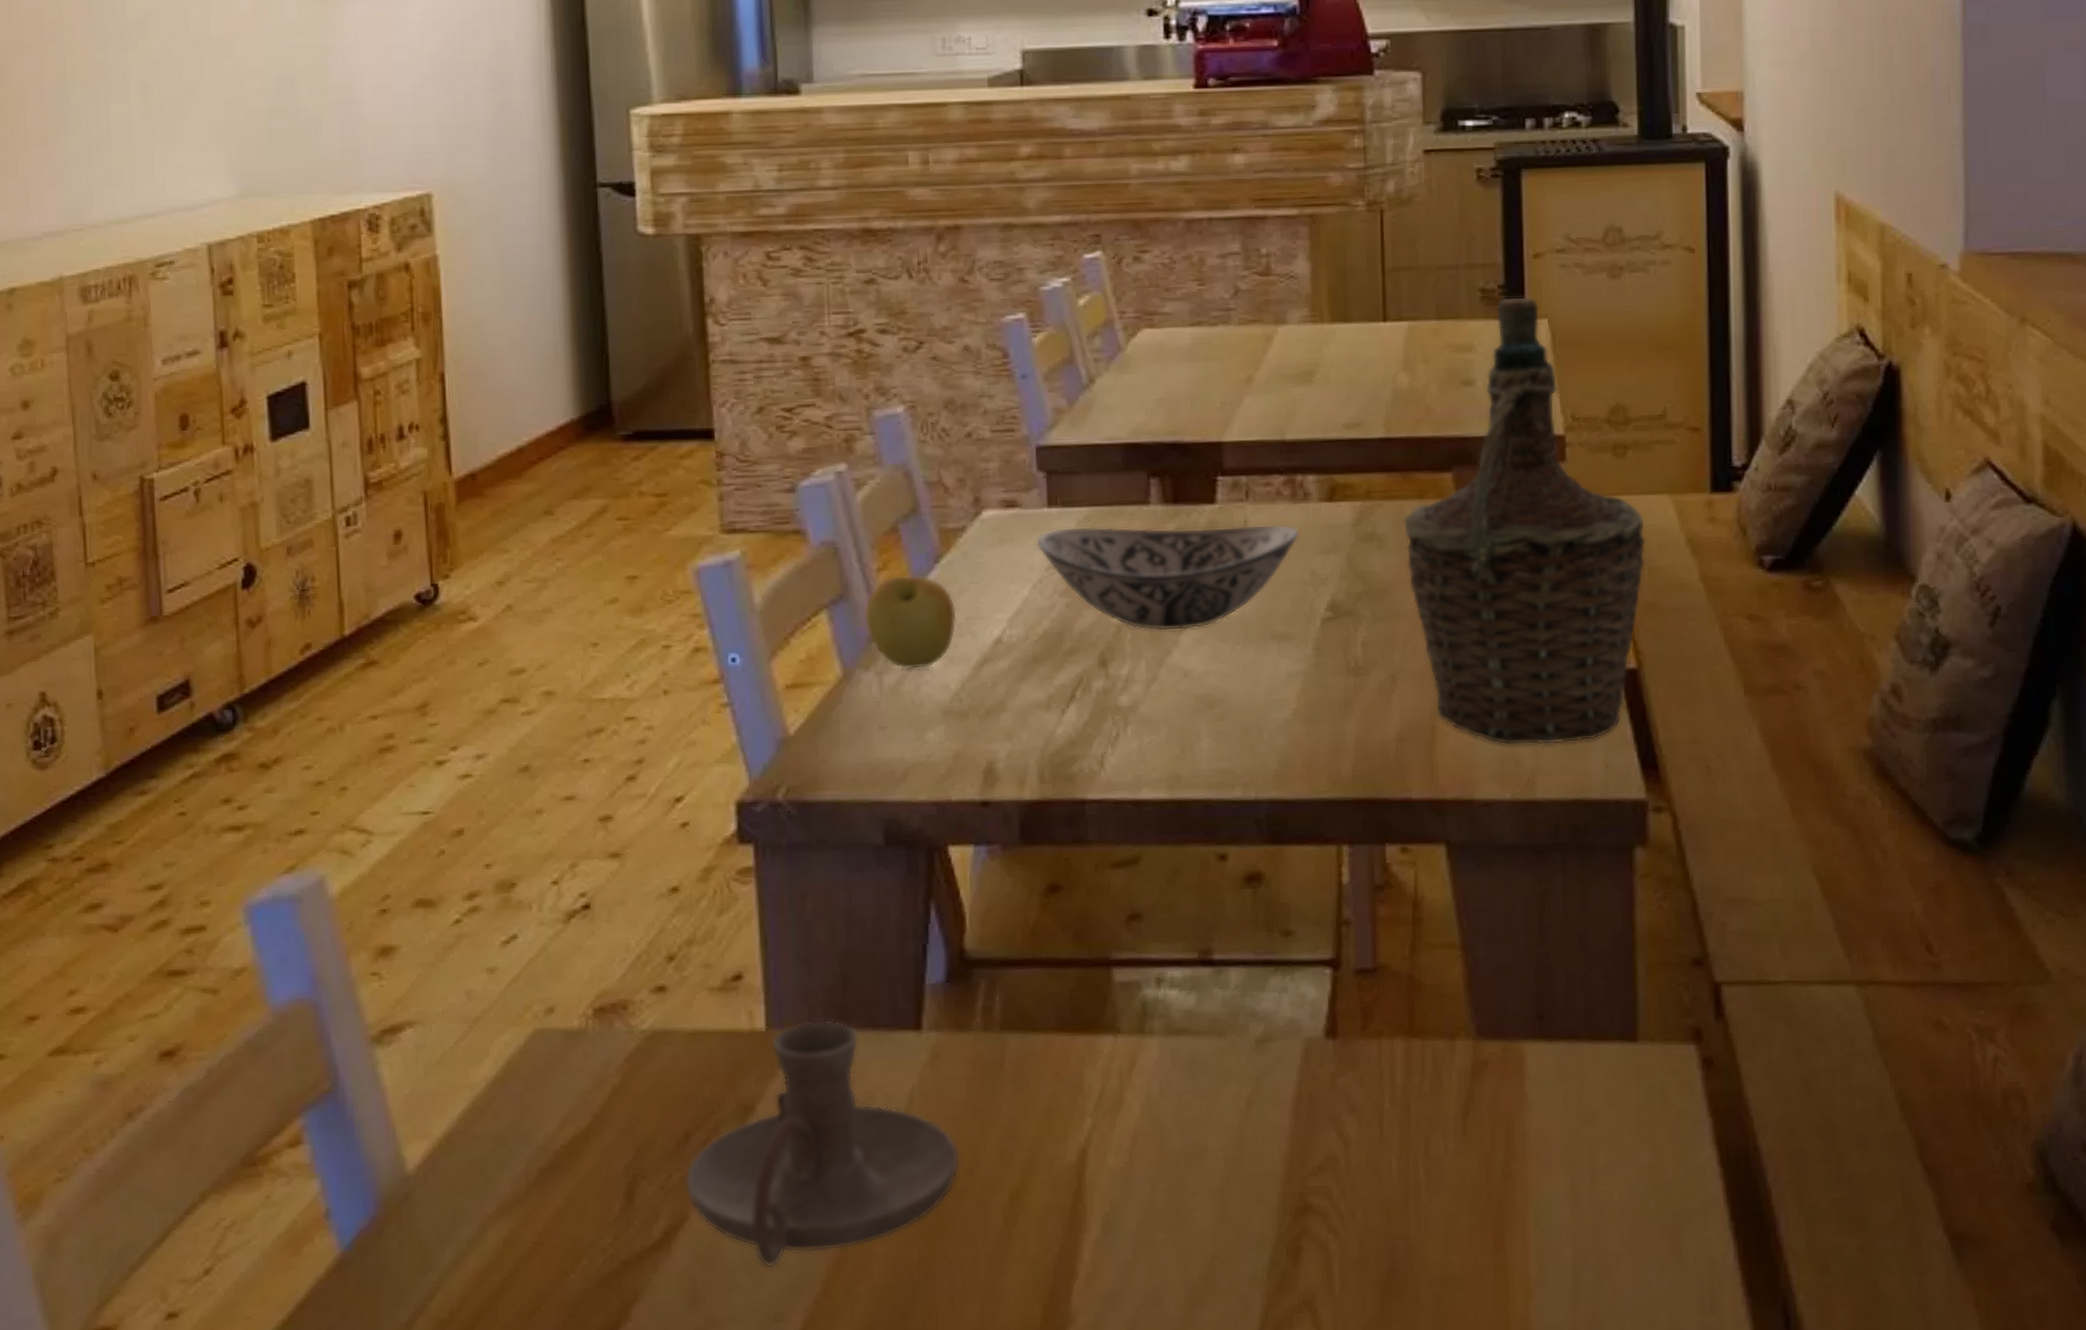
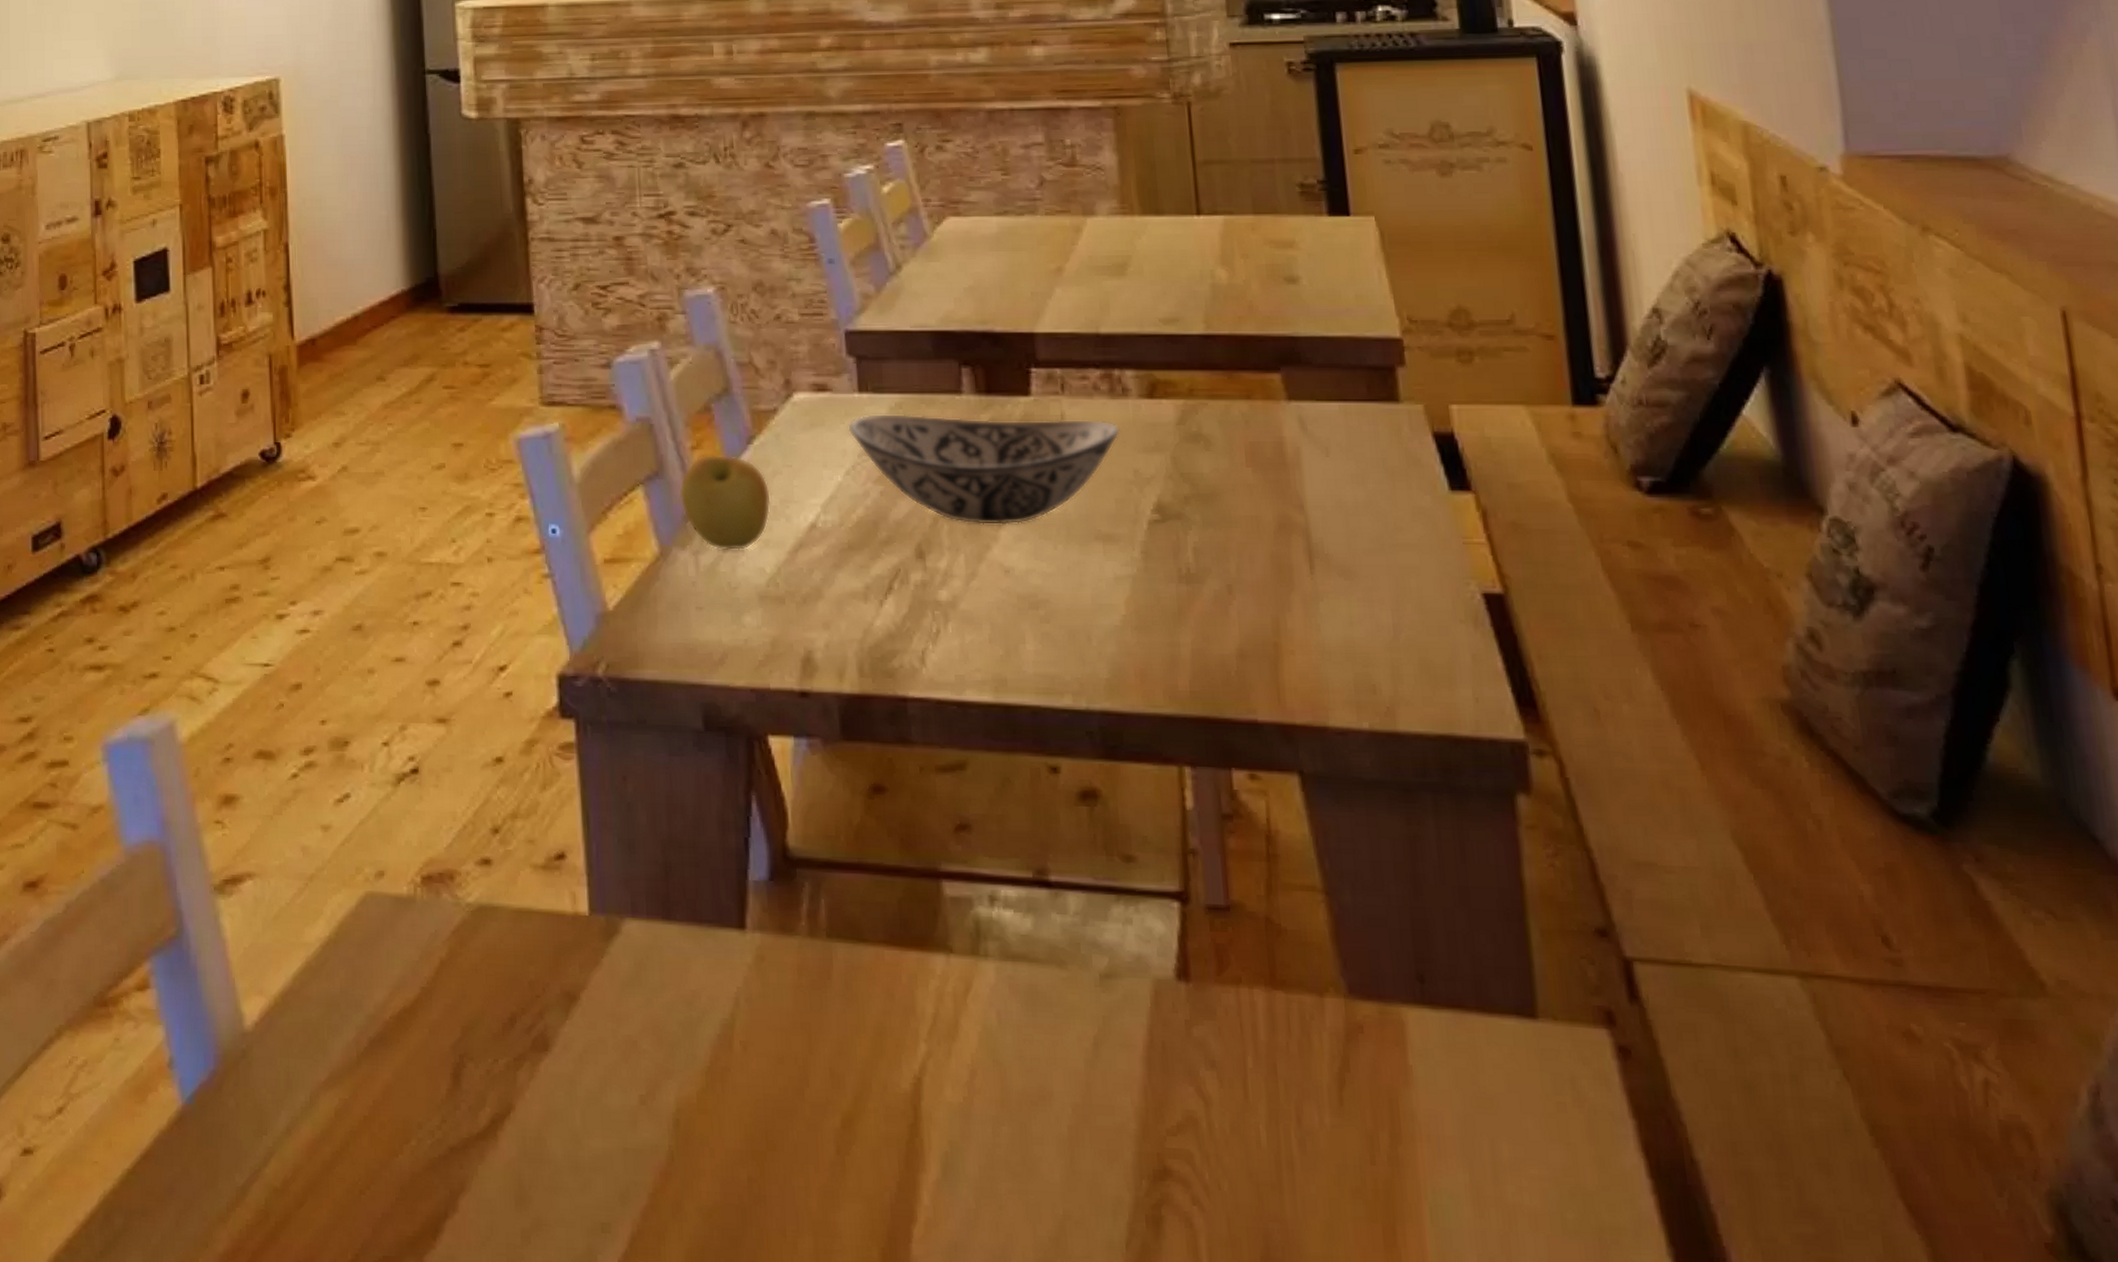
candle holder: present [684,1019,961,1268] -> none [510,908,789,1172]
bottle: present [1403,296,1646,746] -> none [1230,192,1504,672]

